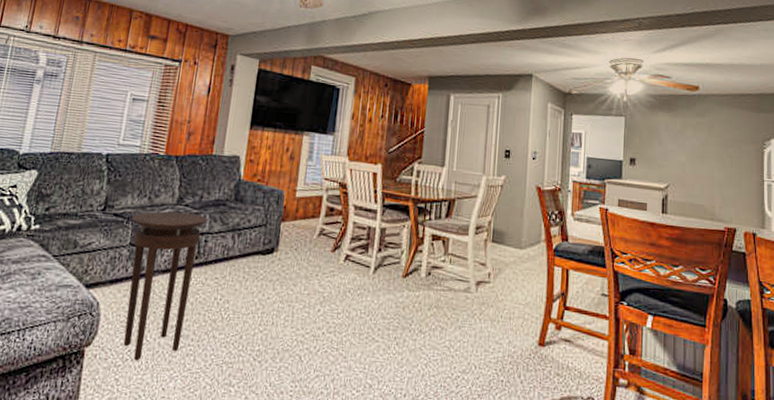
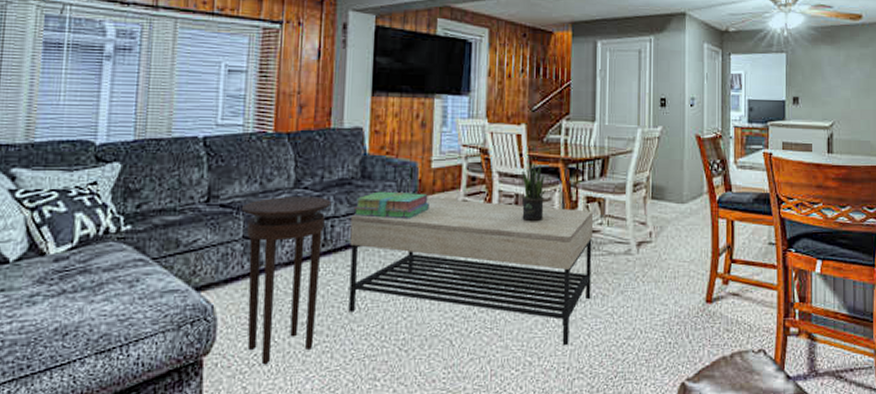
coffee table: none [213,223,438,373] -> present [348,197,594,346]
stack of books: none [225,213,291,241] -> present [354,191,429,219]
potted plant: none [372,200,395,254] -> present [521,163,546,222]

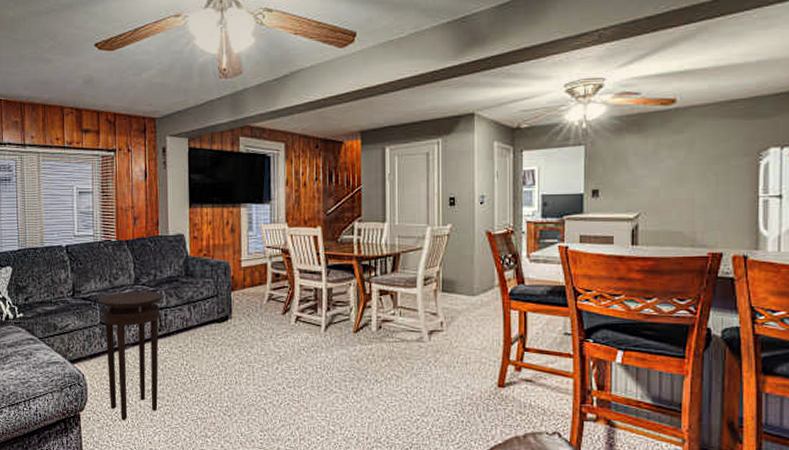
coffee table: present [348,197,594,346] -> none [179,291,387,419]
stack of books: present [354,191,429,219] -> none [182,286,241,310]
potted plant: present [521,163,546,222] -> none [319,261,341,312]

